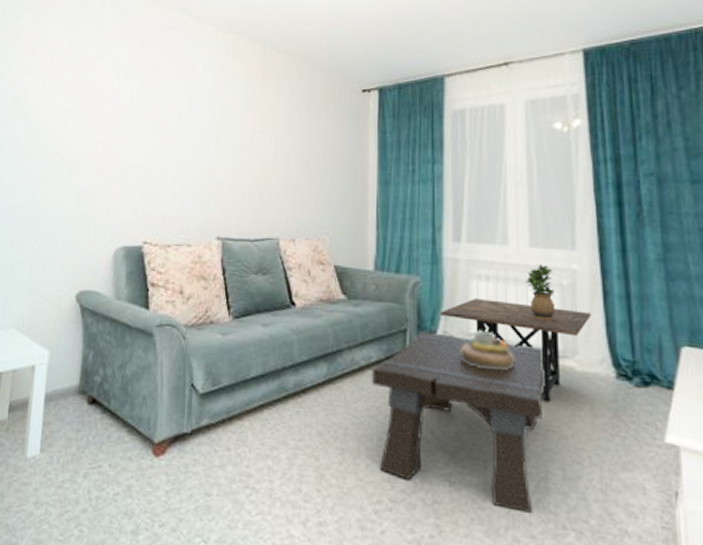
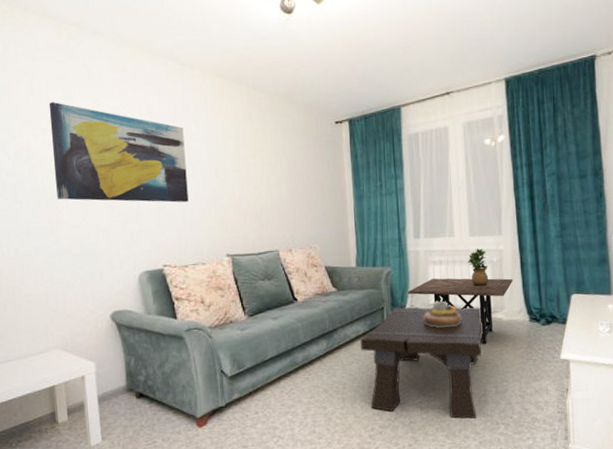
wall art: none [44,52,188,171] -> present [48,102,189,203]

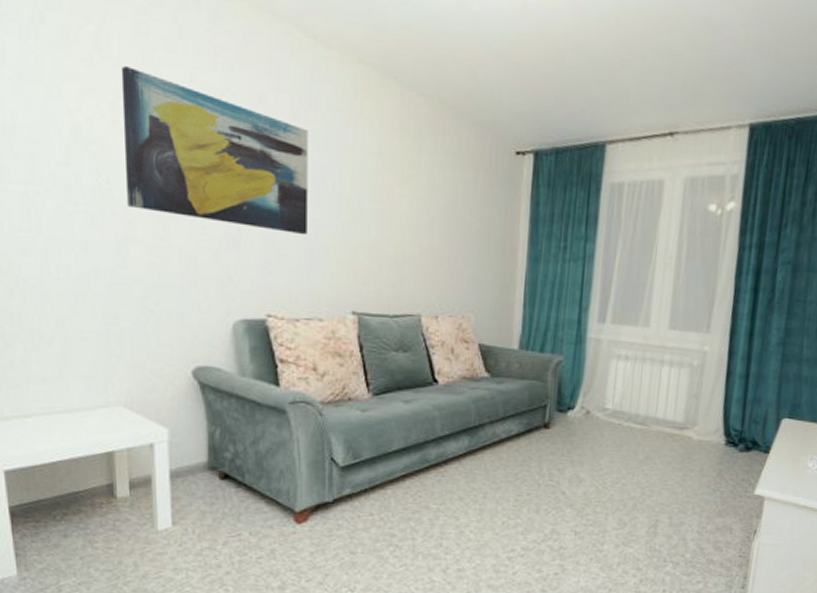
coffee table: present [360,307,483,419] -> none [511,407,667,552]
side table: present [407,278,514,345] -> none [579,377,714,466]
decorative bowl: present [423,300,462,328] -> none [594,405,642,441]
potted plant: present [468,248,489,288] -> none [661,346,687,397]

